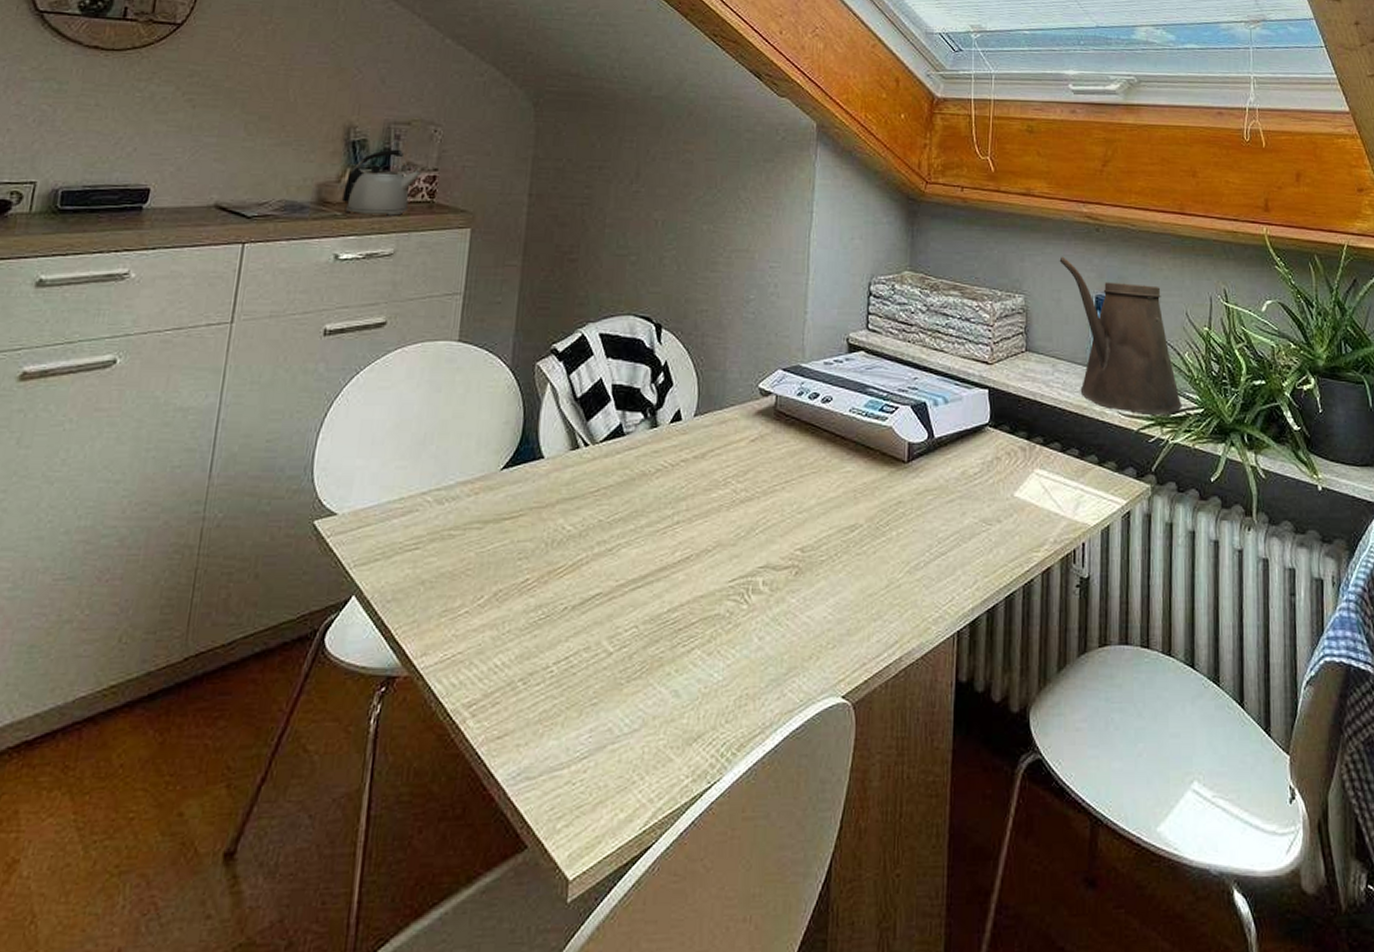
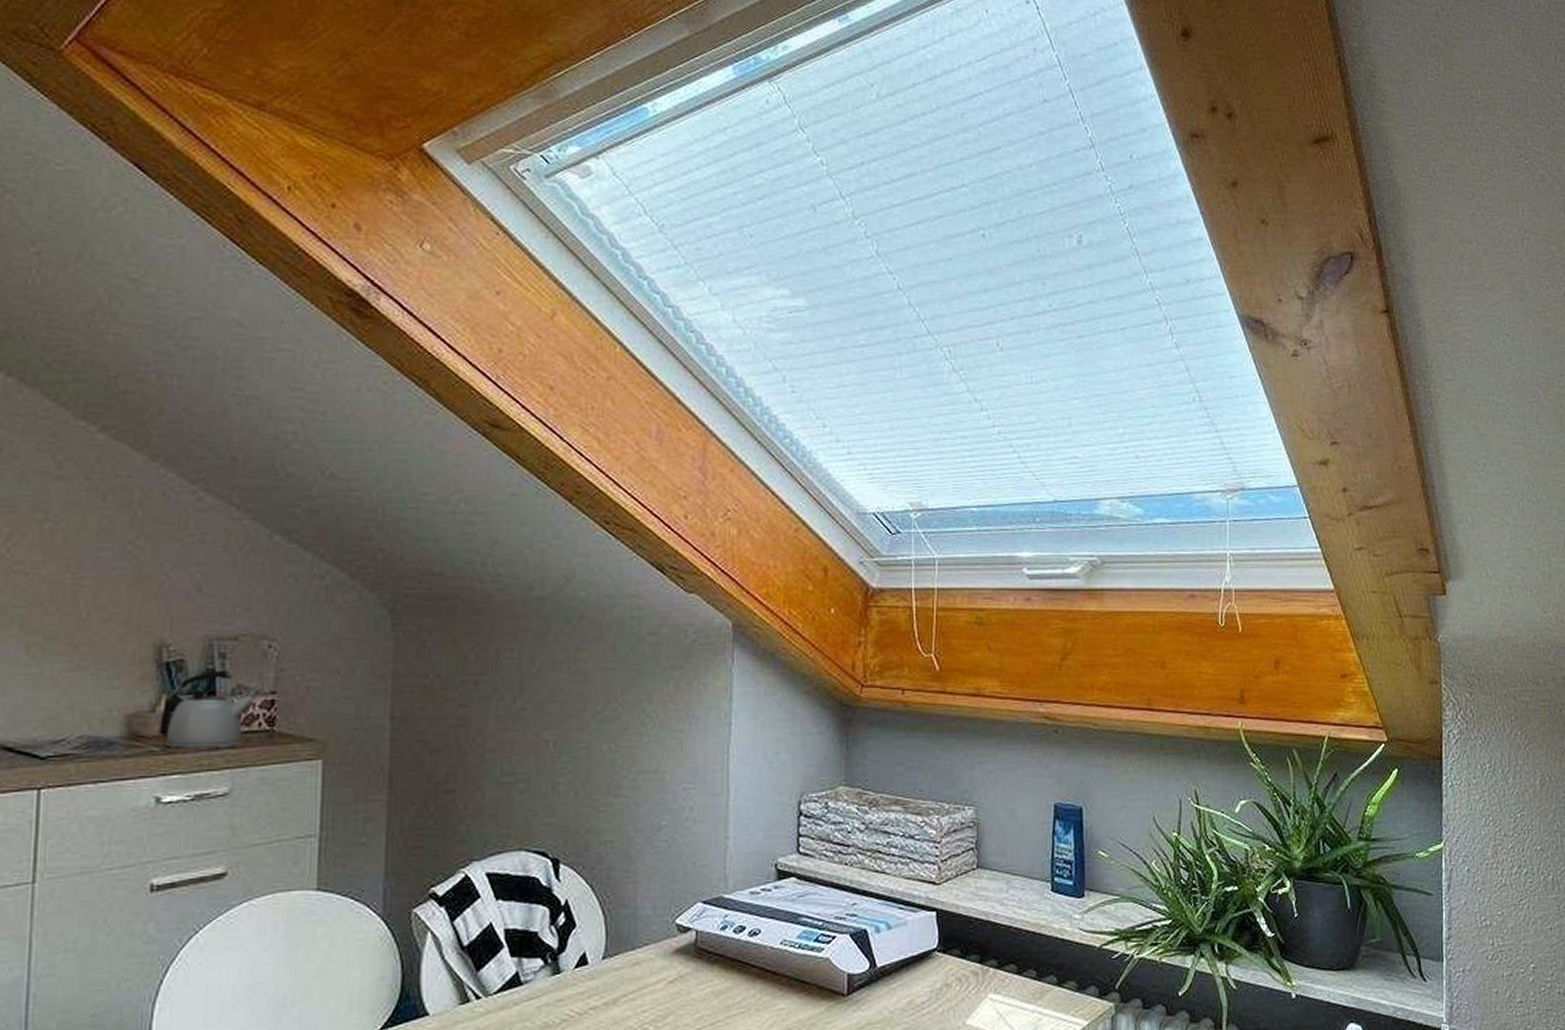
watering can: present [1059,256,1182,416] -> none [1013,762,1149,931]

